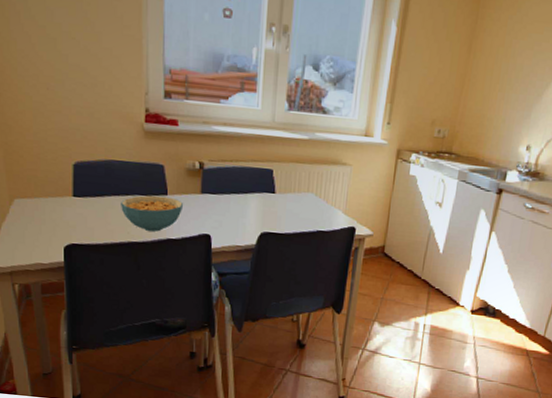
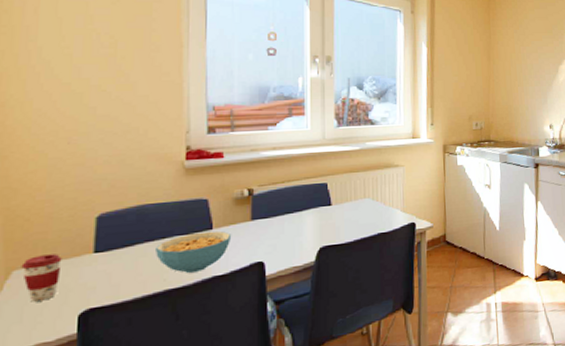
coffee cup: none [20,189,50,229] -> present [21,254,62,302]

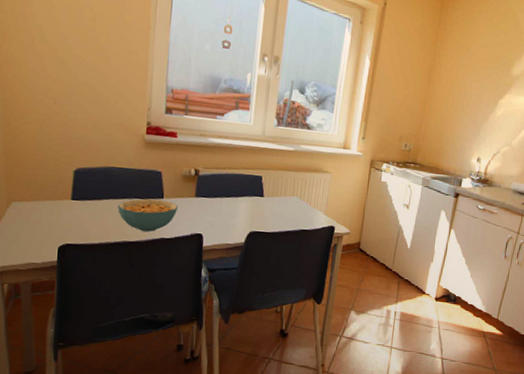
coffee cup: present [21,254,62,302] -> none [18,193,48,231]

